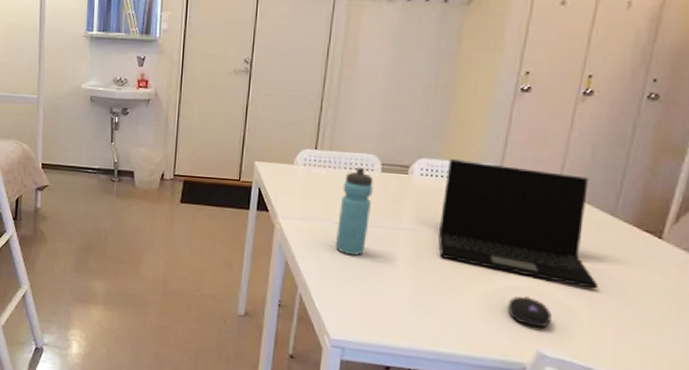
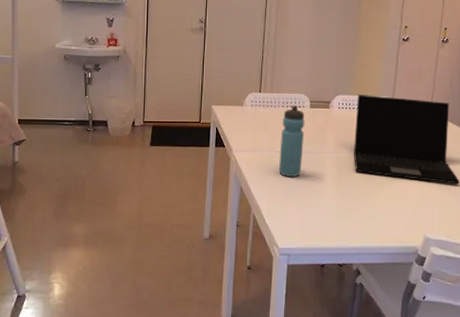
computer mouse: present [507,296,552,328] -> none [403,195,432,218]

